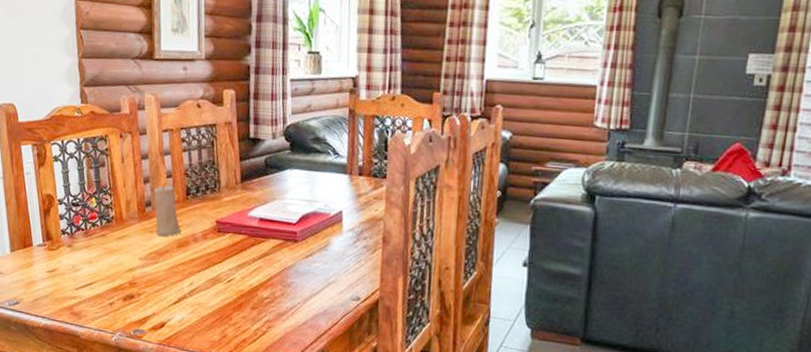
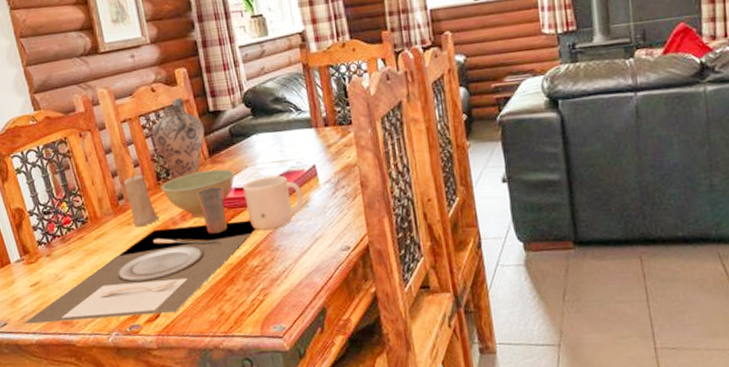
place setting: none [35,212,273,325] -> present [23,186,257,324]
bowl: none [188,194,263,240] -> present [161,168,235,218]
ceramic jug: none [190,117,242,197] -> present [152,97,205,177]
mug: none [267,212,325,265] -> present [242,175,304,230]

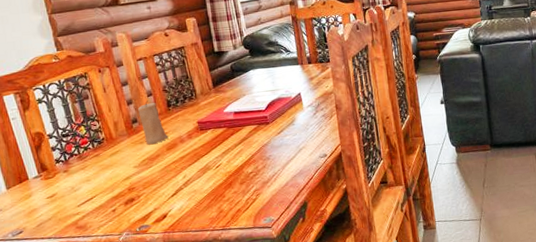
place setting: present [23,186,257,324] -> none [39,111,252,231]
ceramic jug: present [152,97,205,177] -> none [165,40,210,104]
bowl: present [161,168,235,218] -> none [171,96,235,136]
mug: present [242,175,304,230] -> none [240,101,291,144]

